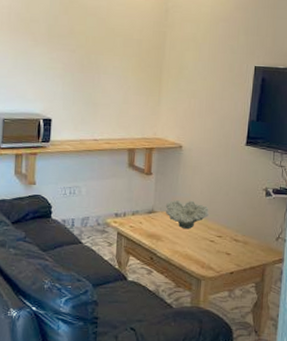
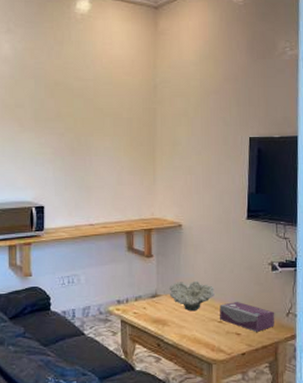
tissue box: none [212,222,265,253] -> present [220,301,275,332]

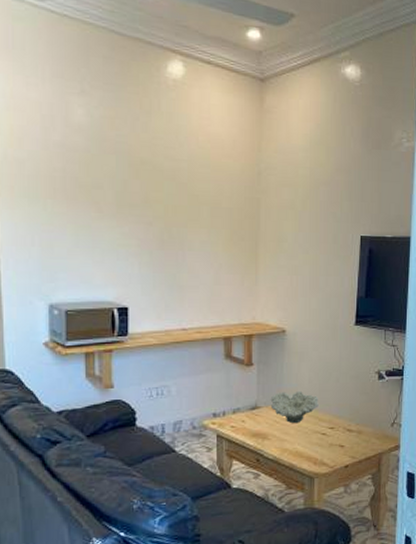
tissue box: present [220,301,275,332] -> none [324,411,380,443]

